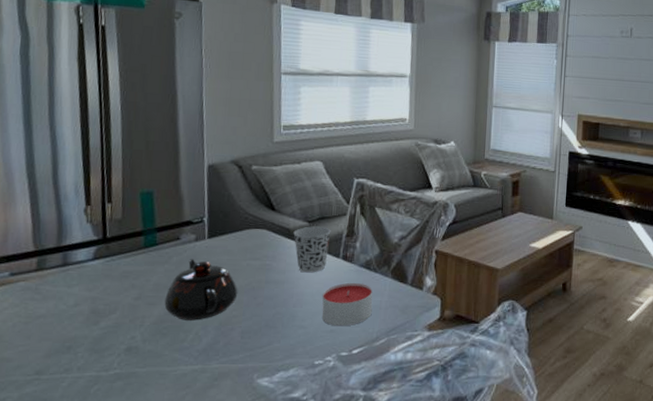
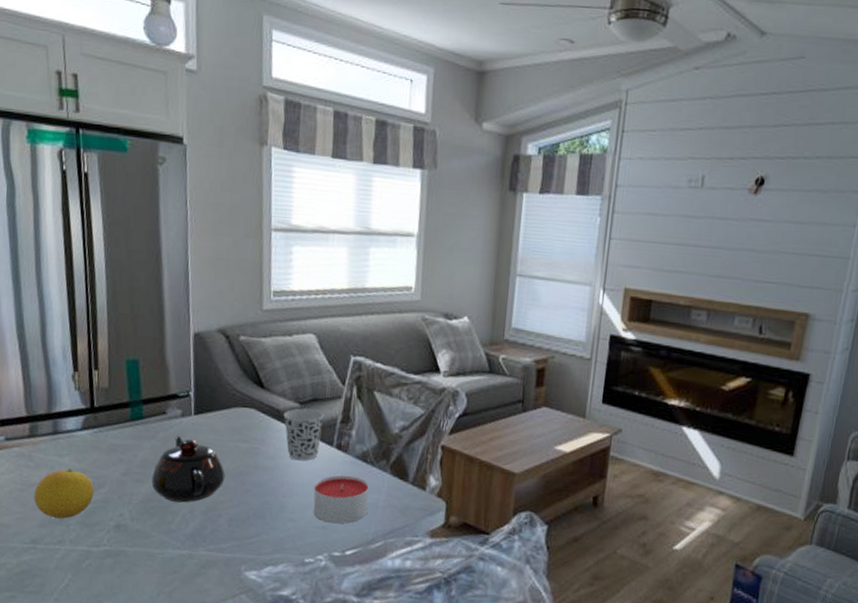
fruit: none [39,298,105,347] -> present [34,468,95,519]

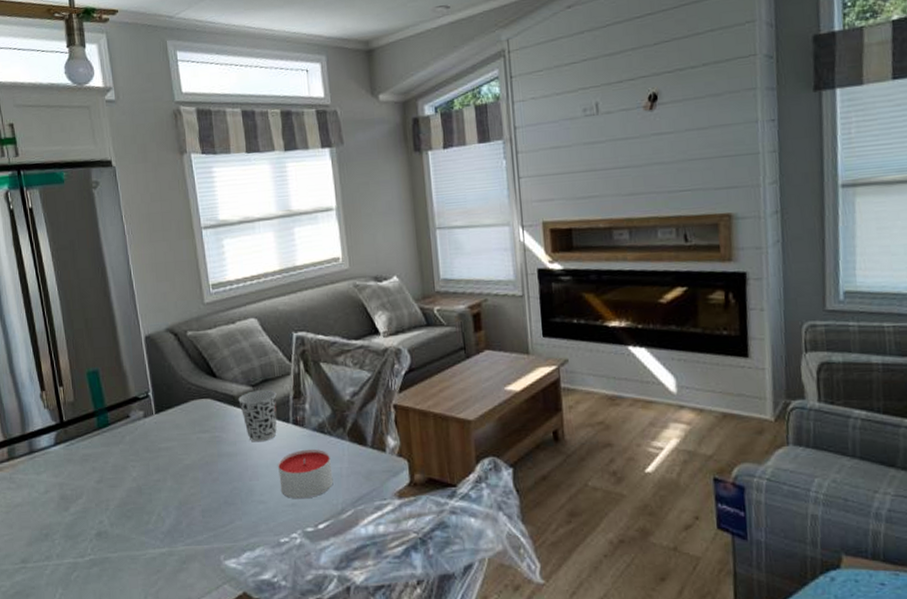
fruit: present [34,468,95,519] -> none [18,484,74,535]
teapot: present [151,436,226,503] -> none [124,436,193,502]

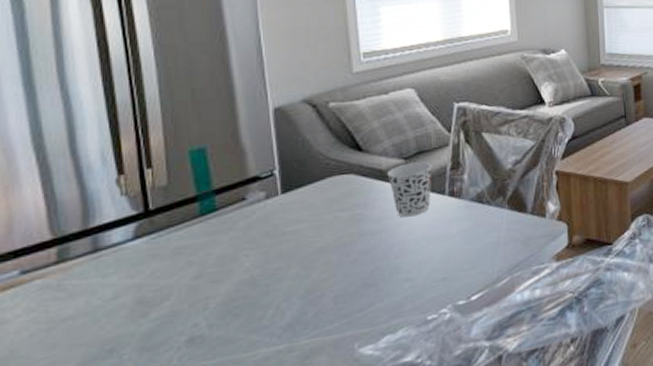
candle: present [278,449,333,499] -> none [430,219,490,273]

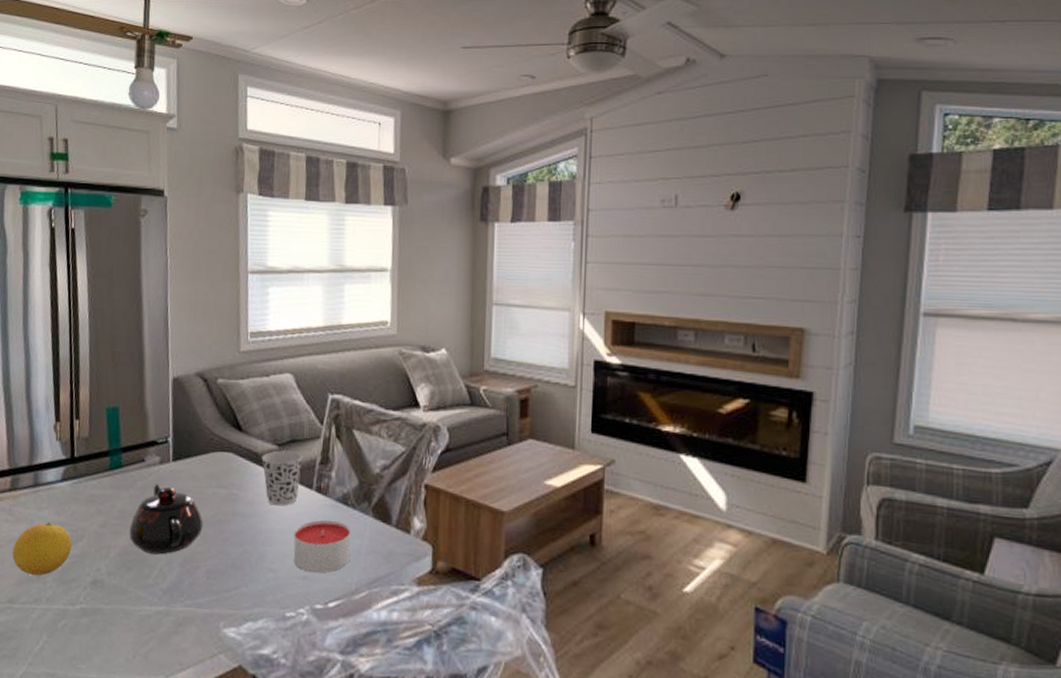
fruit: none [68,287,156,353] -> present [12,522,73,576]
teapot: none [233,220,326,295] -> present [129,484,204,555]
candle: none [430,219,490,273] -> present [293,520,351,573]

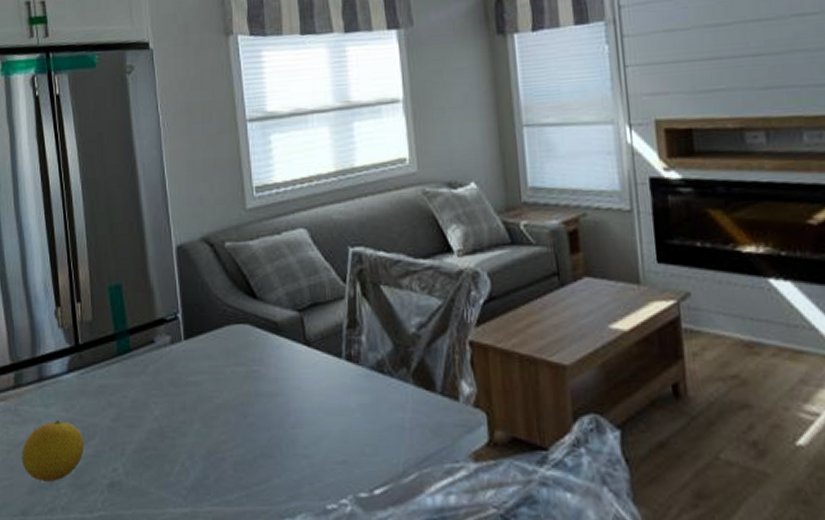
teapot: present [129,484,204,555] -> none [144,367,225,448]
cup: present [261,450,303,506] -> none [281,316,327,381]
candle: present [293,520,351,573] -> none [327,392,394,455]

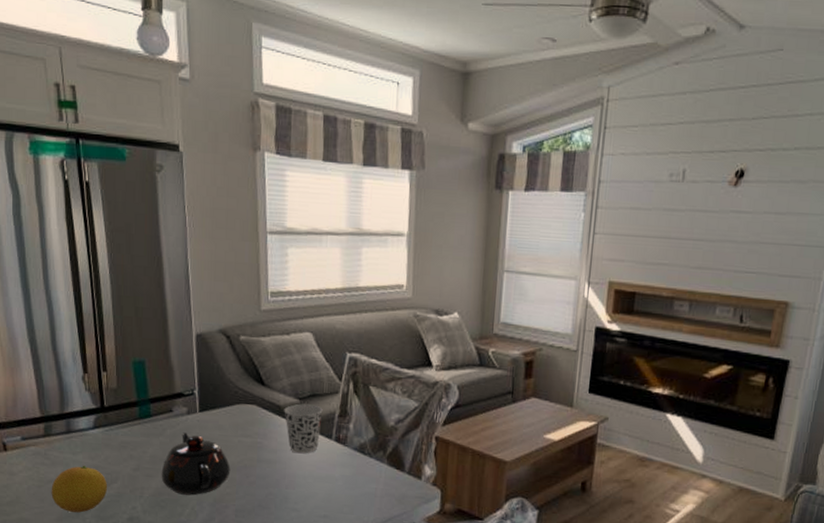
teapot: none [144,367,225,448] -> present [161,432,231,496]
cup: none [281,316,327,381] -> present [284,403,323,454]

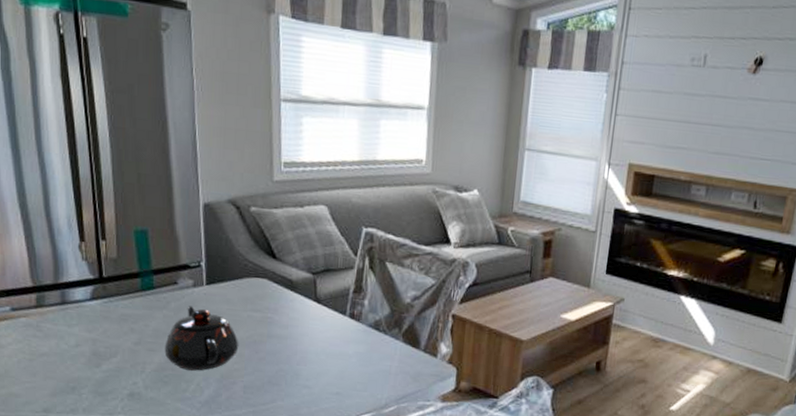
fruit: present [51,465,108,513] -> none [44,338,107,388]
cup: present [284,403,323,454] -> none [296,278,337,330]

